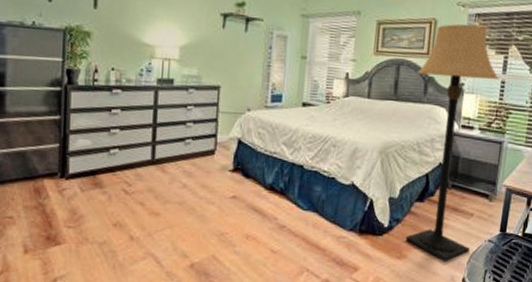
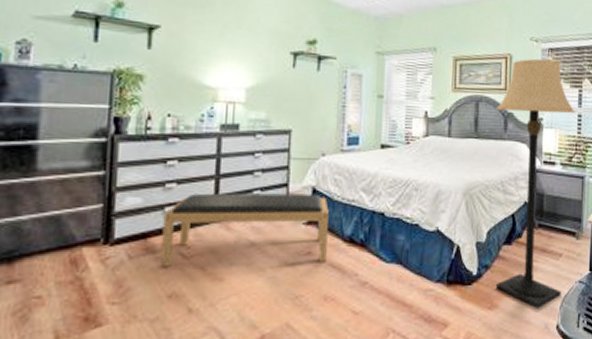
bench: none [107,139,253,205] -> present [160,193,329,267]

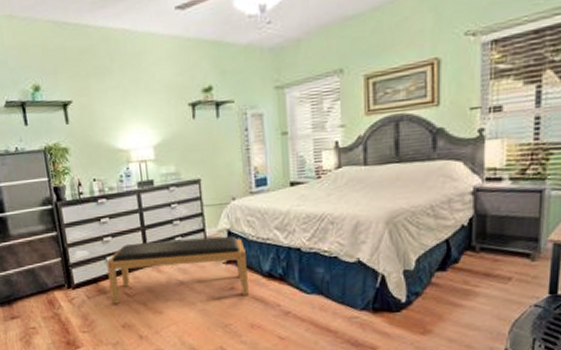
lamp: present [495,58,577,309] -> none [422,53,533,334]

